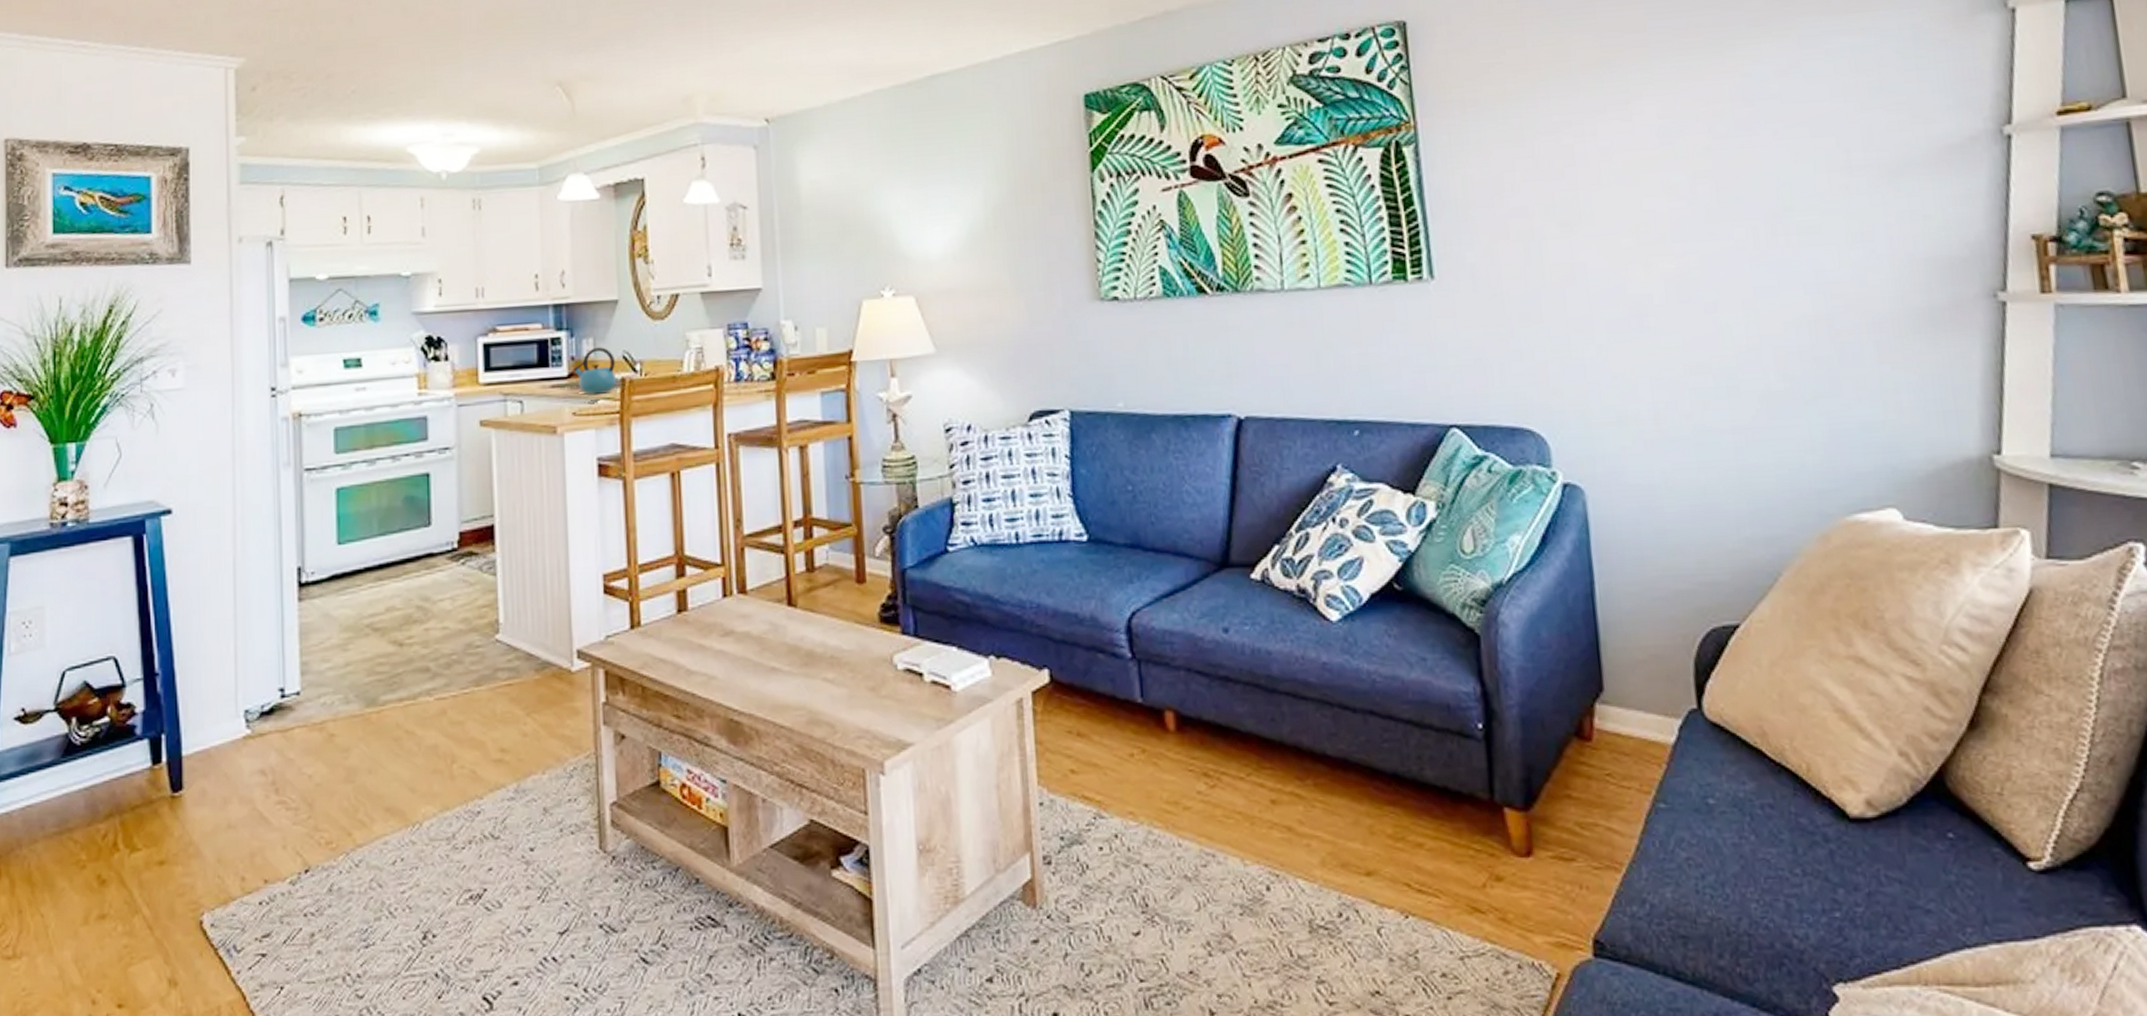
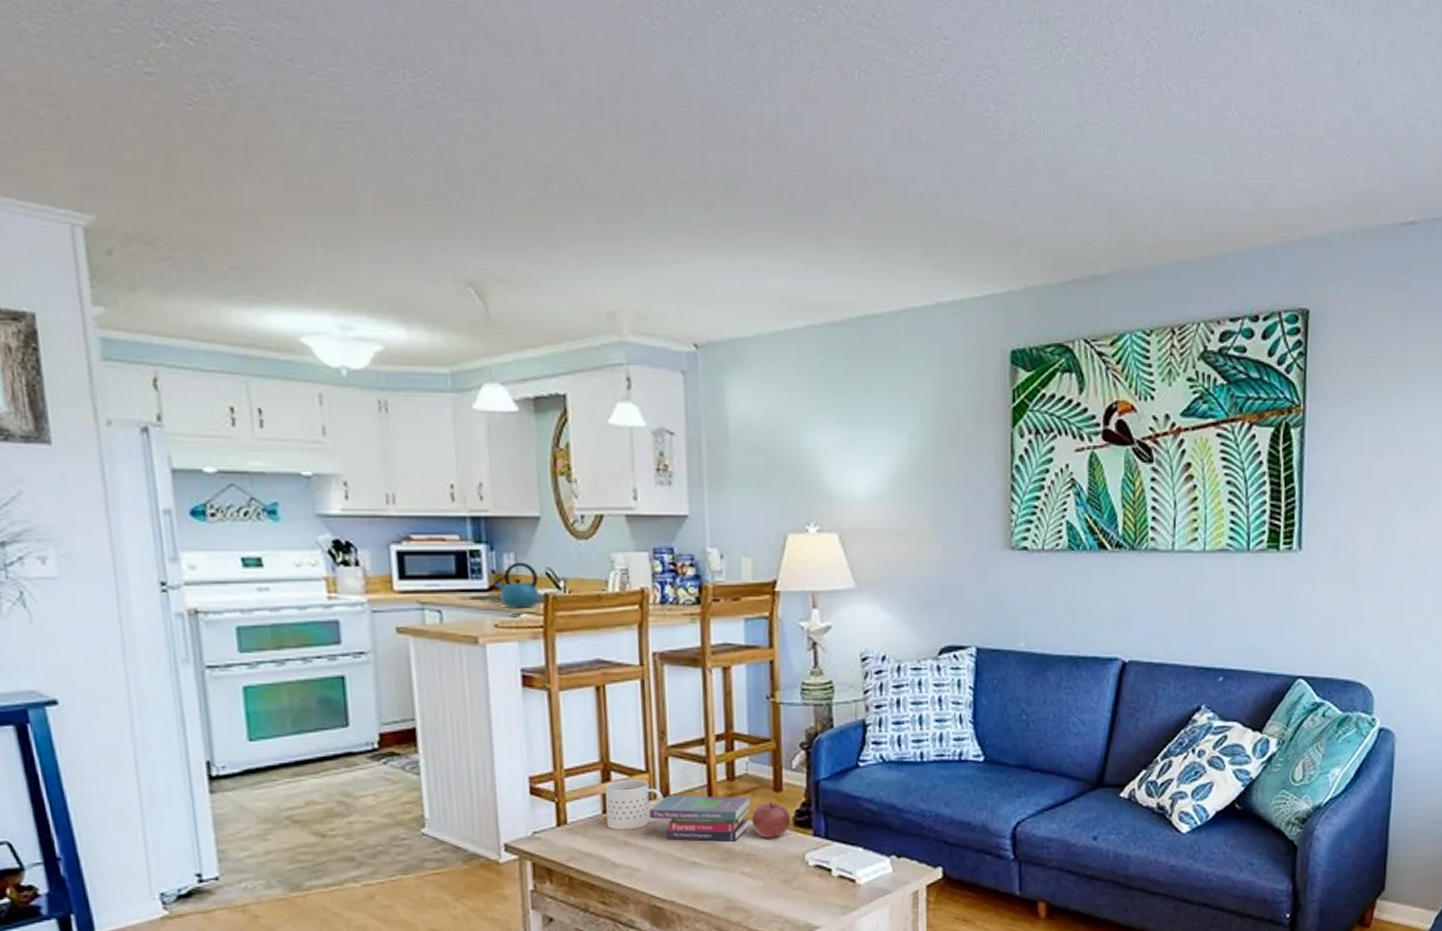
mug: none [679,573,740,632] -> present [605,779,664,830]
books: none [725,590,832,644] -> present [649,795,750,843]
fruit: none [834,594,876,638] -> present [752,801,791,838]

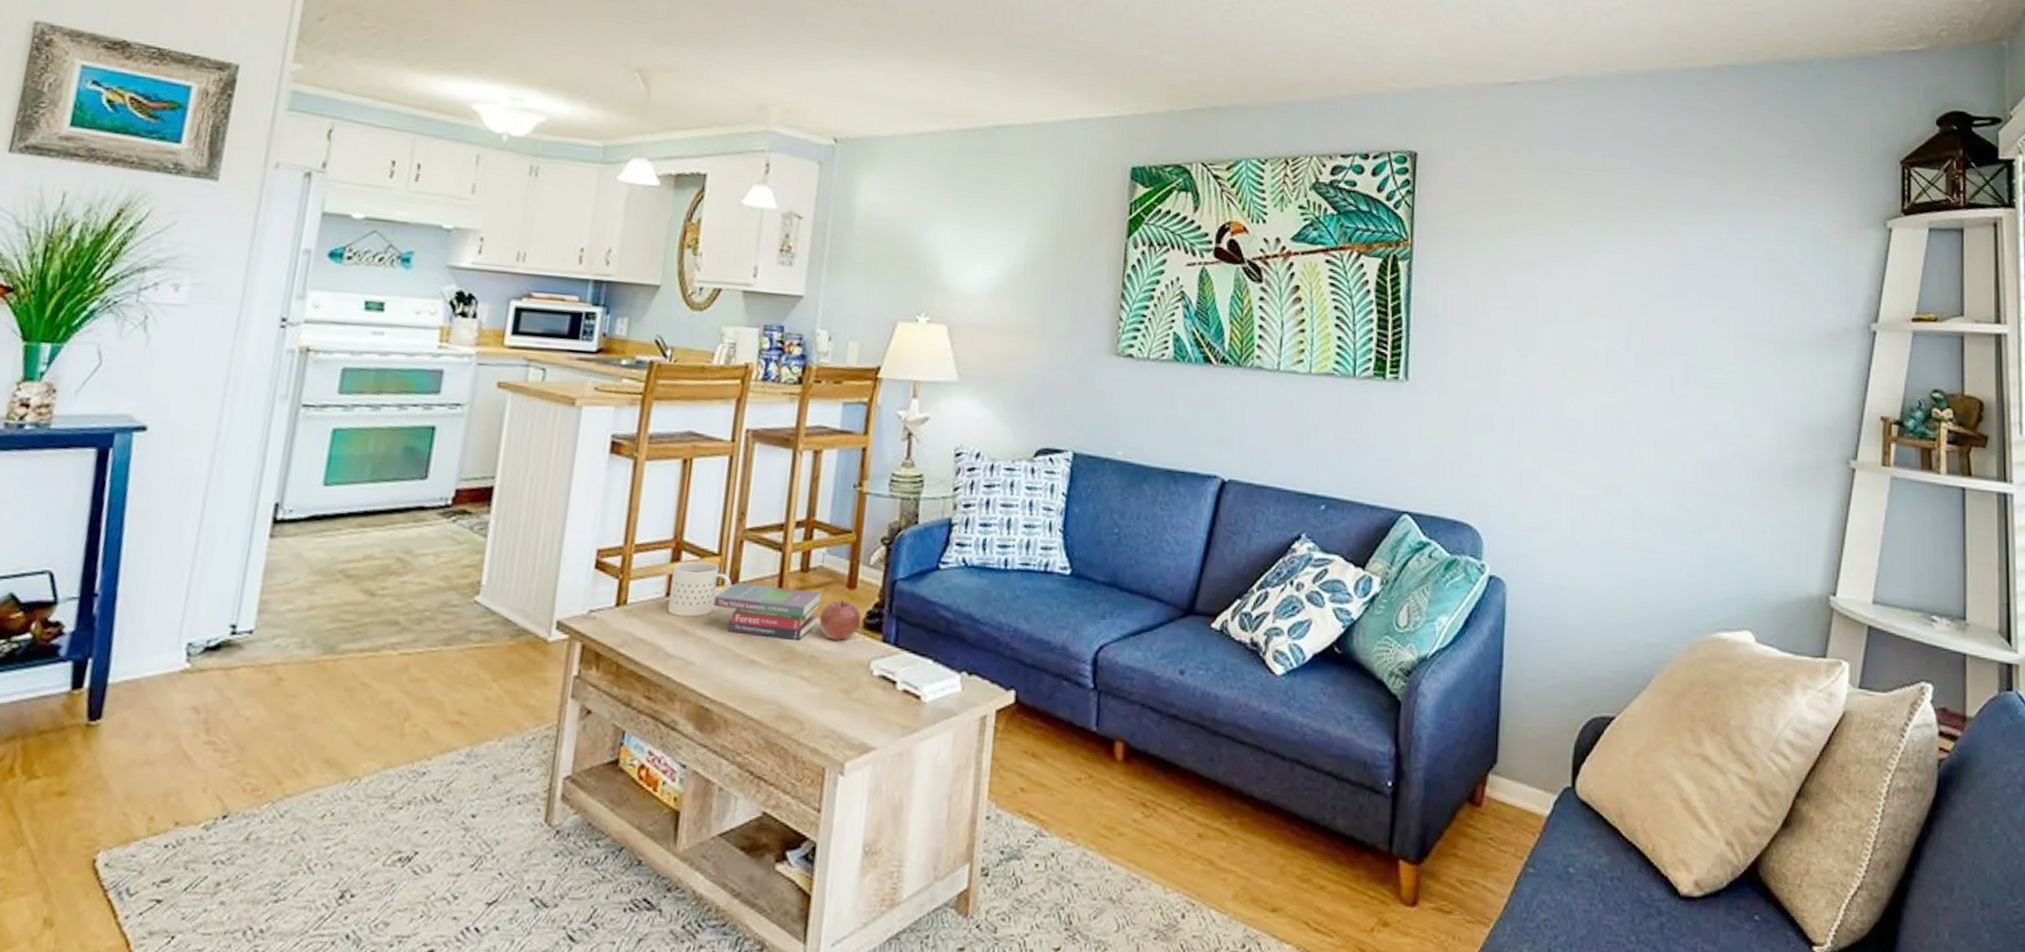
kettle: present [493,562,539,609] -> none [602,327,647,374]

